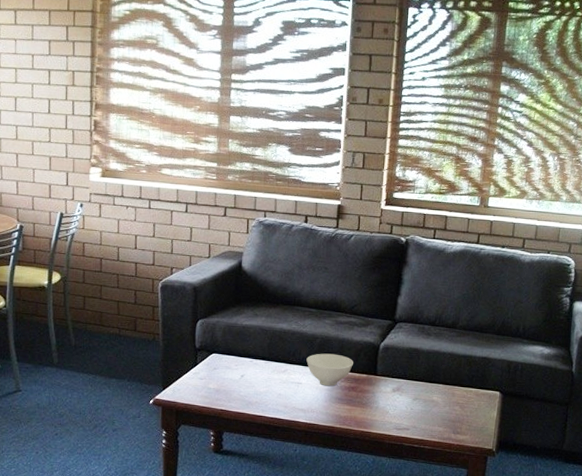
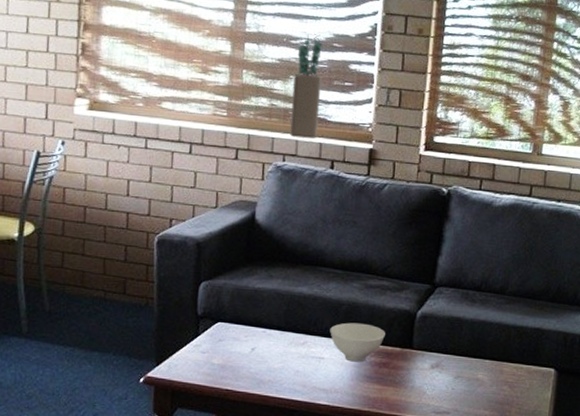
vase: none [270,107,296,198] -> present [290,34,322,140]

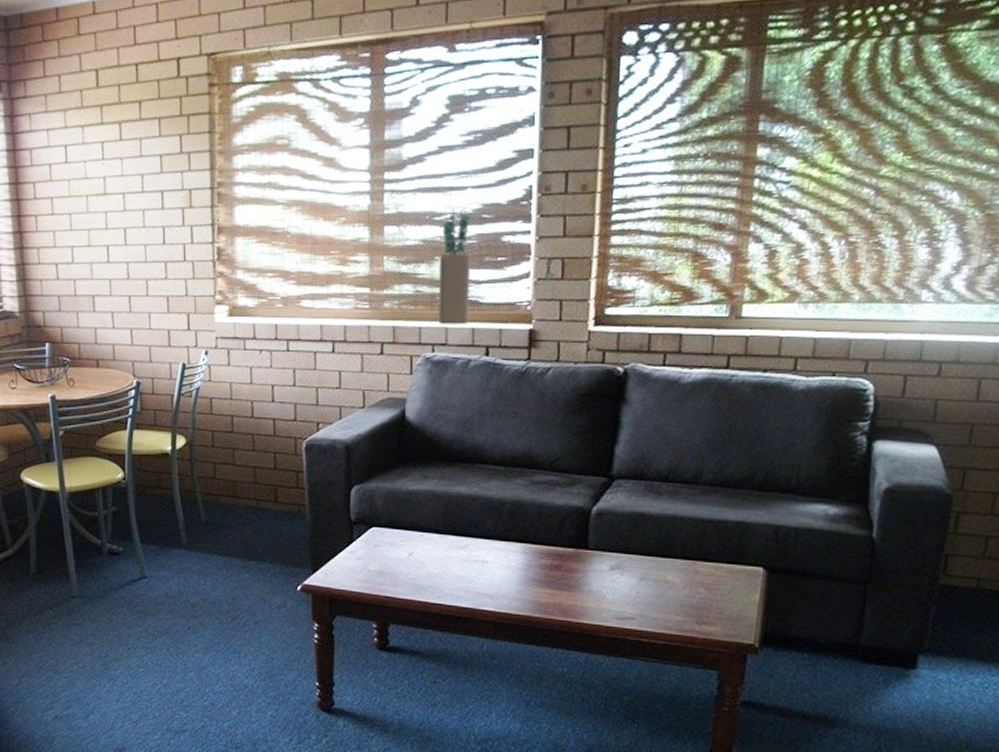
bowl: present [330,322,385,362] -> none [493,522,556,565]

